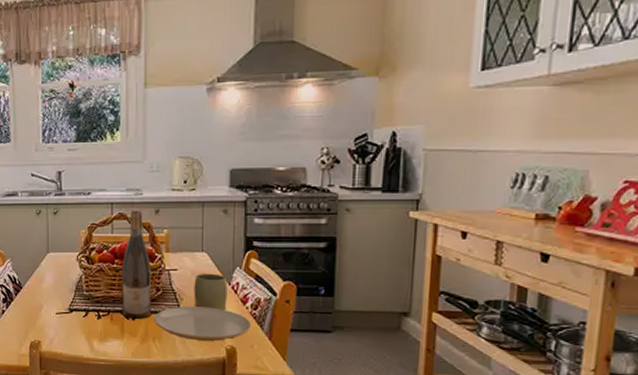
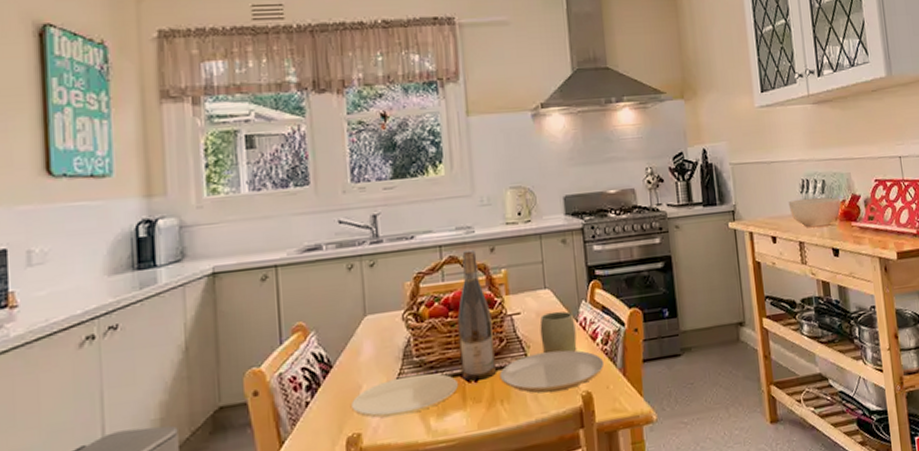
plate: none [35,305,119,334] -> present [351,373,459,418]
bowl: none [491,194,565,228] -> present [788,197,841,228]

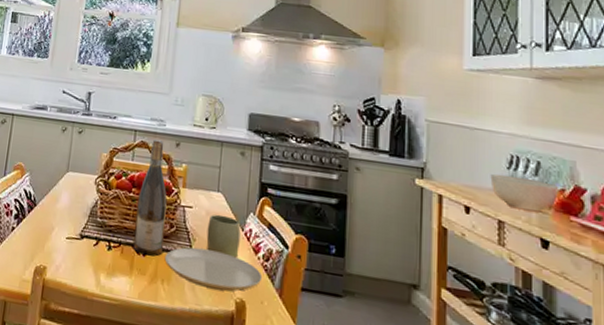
plate: present [351,373,459,418] -> none [44,230,130,265]

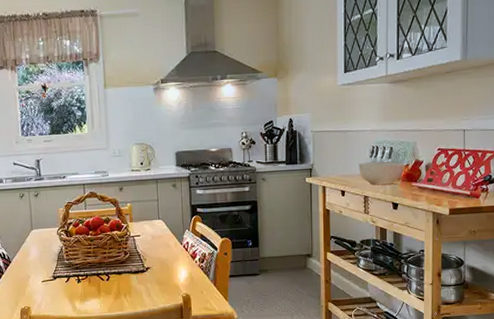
wine bottle: present [133,140,167,257] -> none [95,188,122,280]
plate: present [164,247,263,292] -> none [124,264,200,292]
mug: present [206,214,241,258] -> none [154,236,181,266]

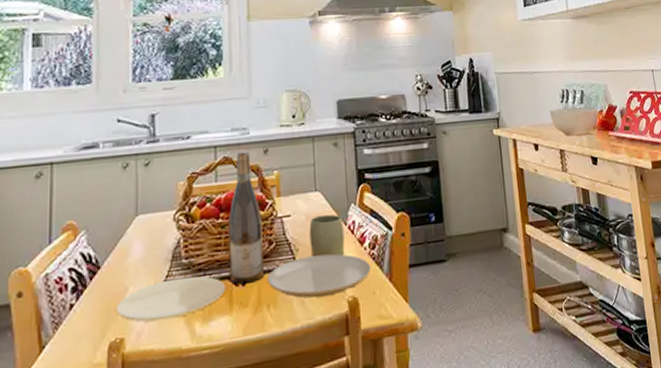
plate: none [24,272,96,298] -> present [117,276,227,322]
wine bottle: none [95,188,122,280] -> present [228,151,264,285]
plate: none [124,264,200,292] -> present [267,253,371,298]
mug: none [154,236,181,266] -> present [309,214,345,258]

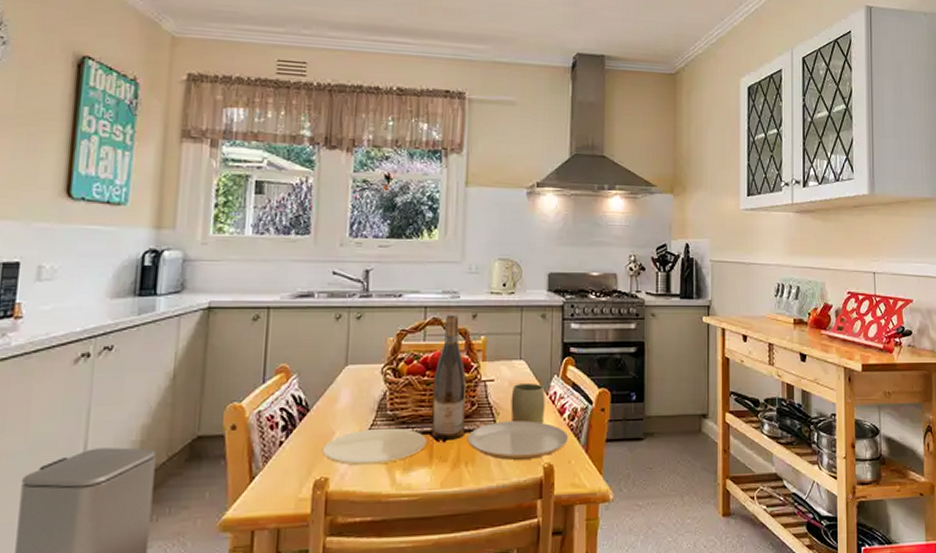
bowl: present [549,107,598,137] -> none [762,302,812,331]

